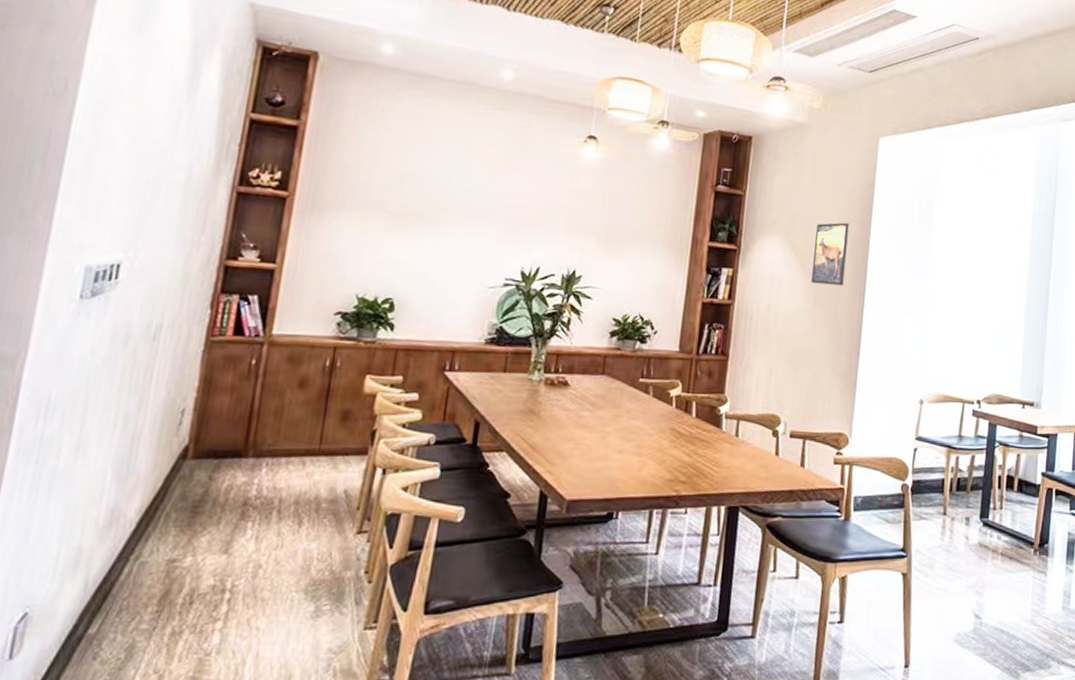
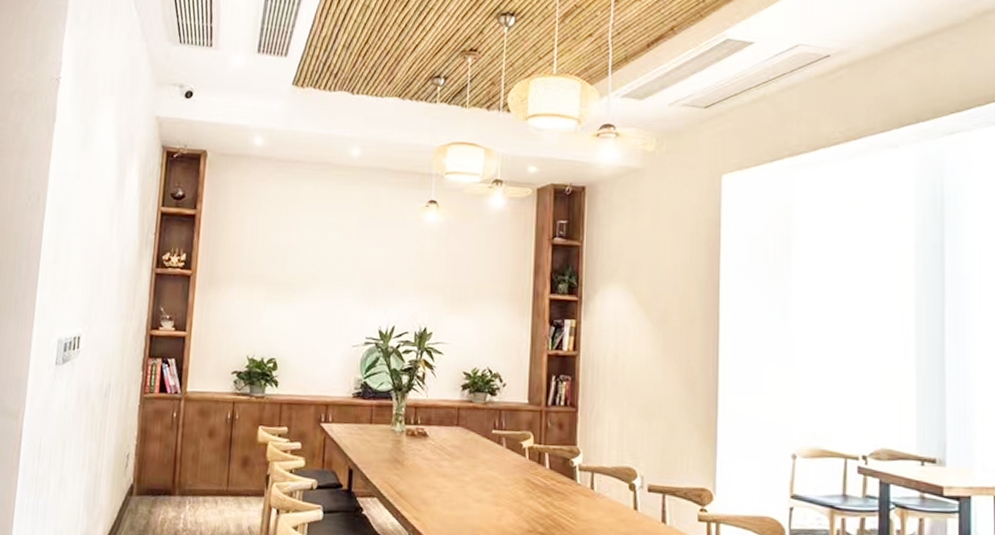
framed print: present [811,222,850,286] -> none [659,267,696,333]

